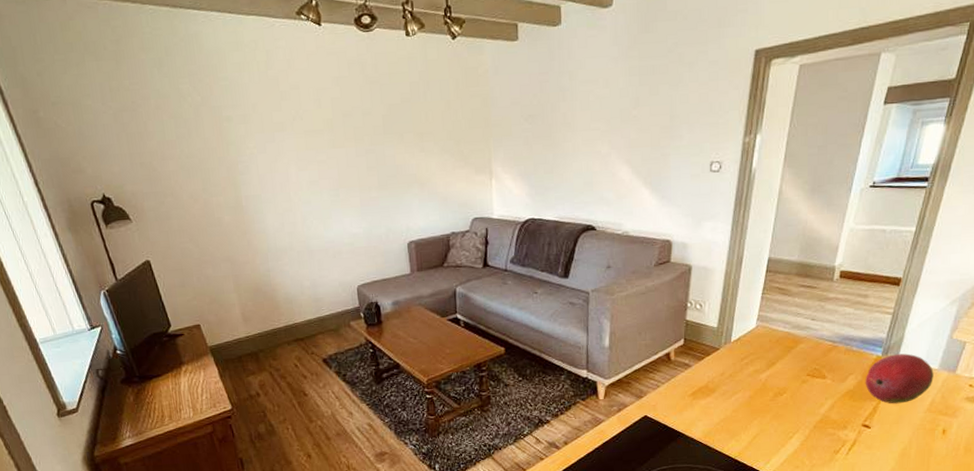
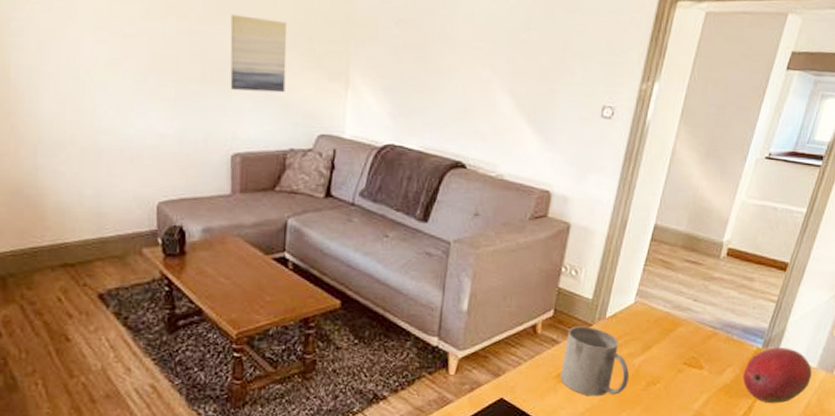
wall art: none [395,132,443,192] -> present [230,14,287,93]
mug: none [695,350,758,409] -> present [560,326,630,397]

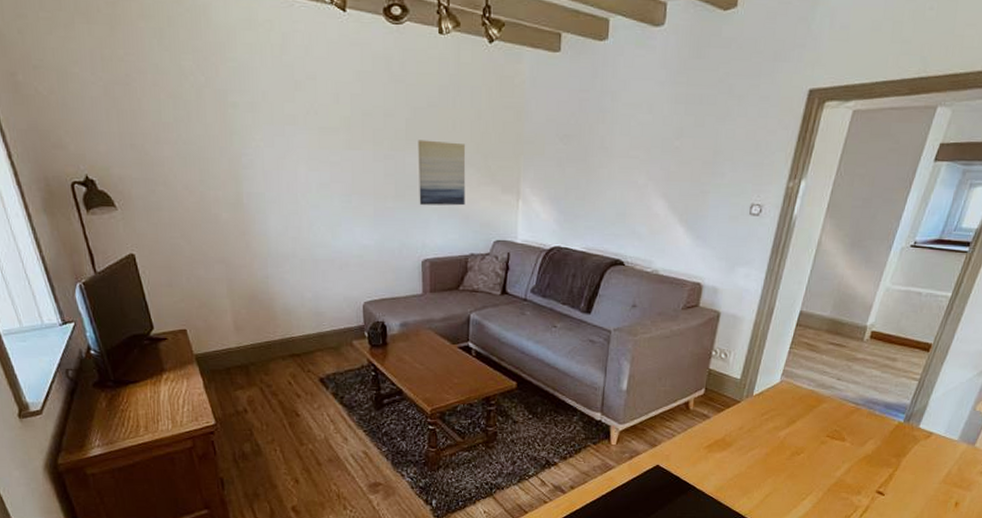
mug: present [560,326,630,397] -> none [710,403,775,465]
fruit: present [742,347,812,404] -> none [883,422,953,473]

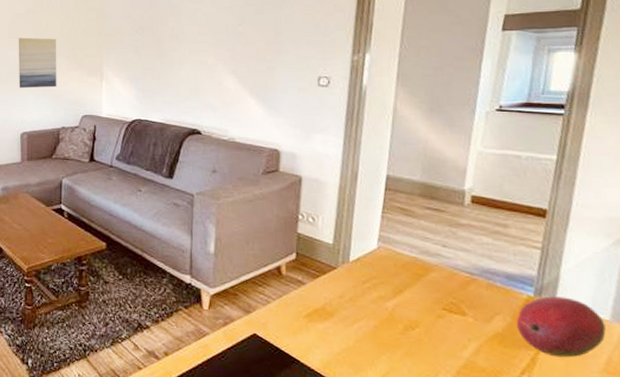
fruit: none [883,422,953,473] -> present [516,296,606,358]

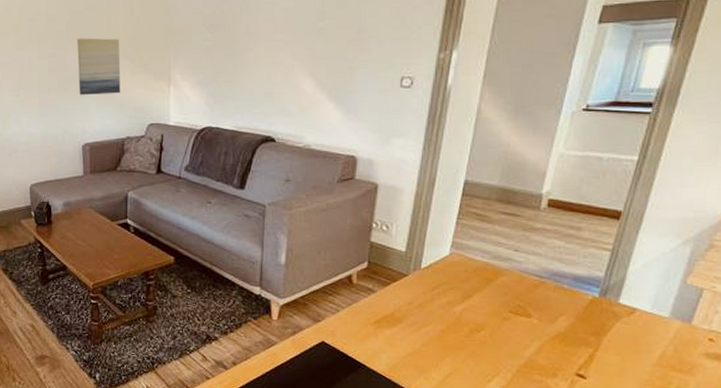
fruit: present [516,296,606,358] -> none [578,296,664,354]

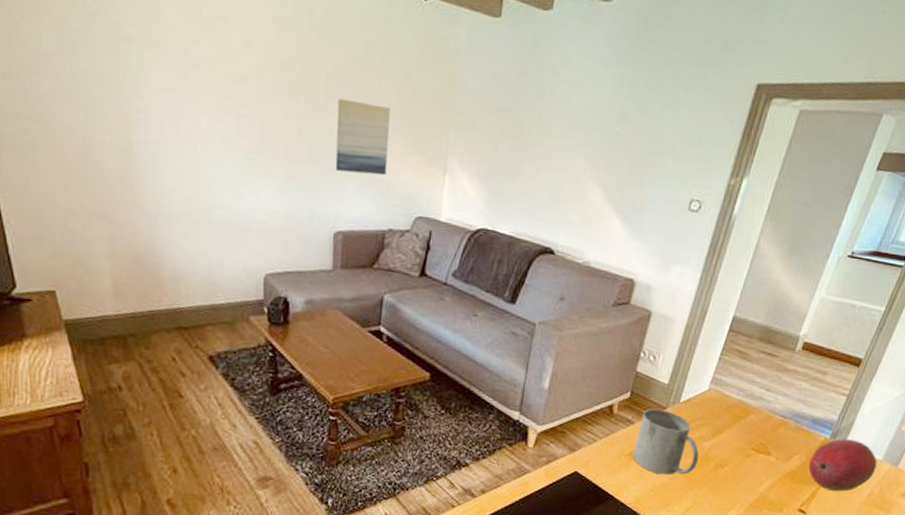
mug: none [379,276,451,342] -> present [632,408,699,475]
fruit: none [578,296,664,354] -> present [808,439,877,492]

